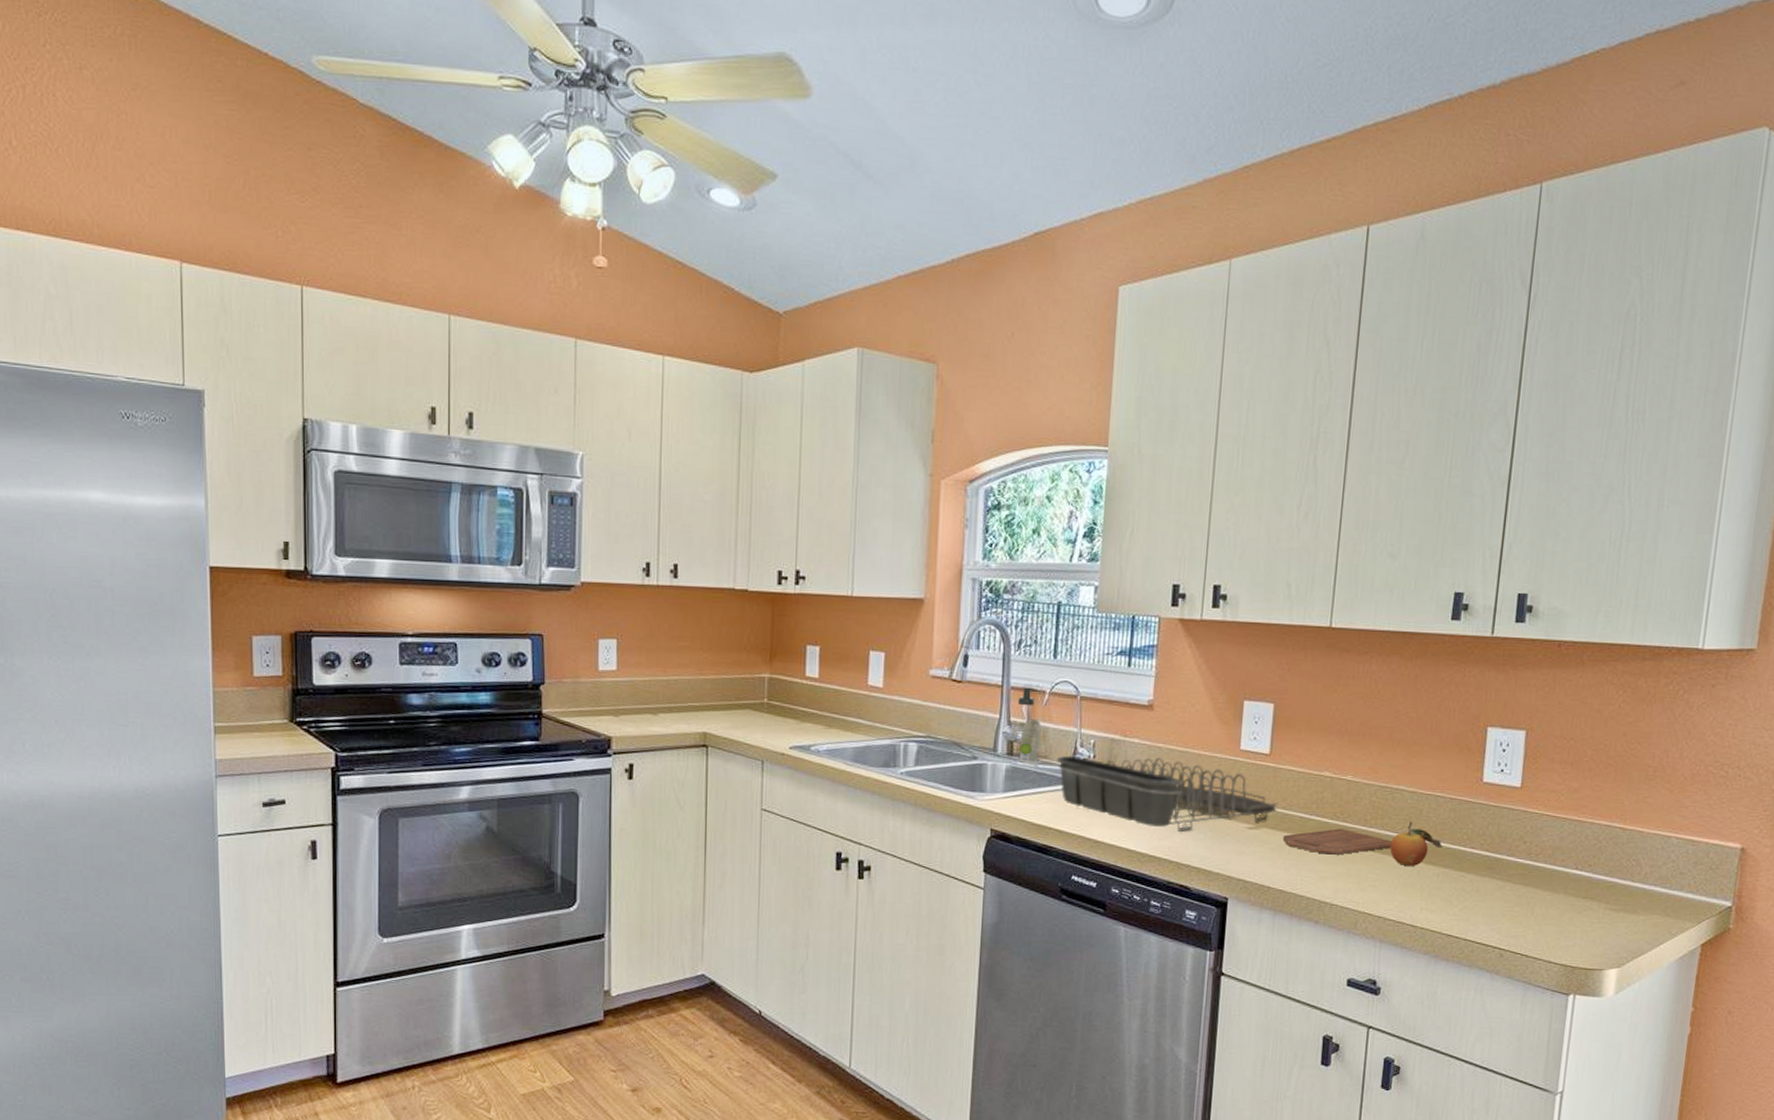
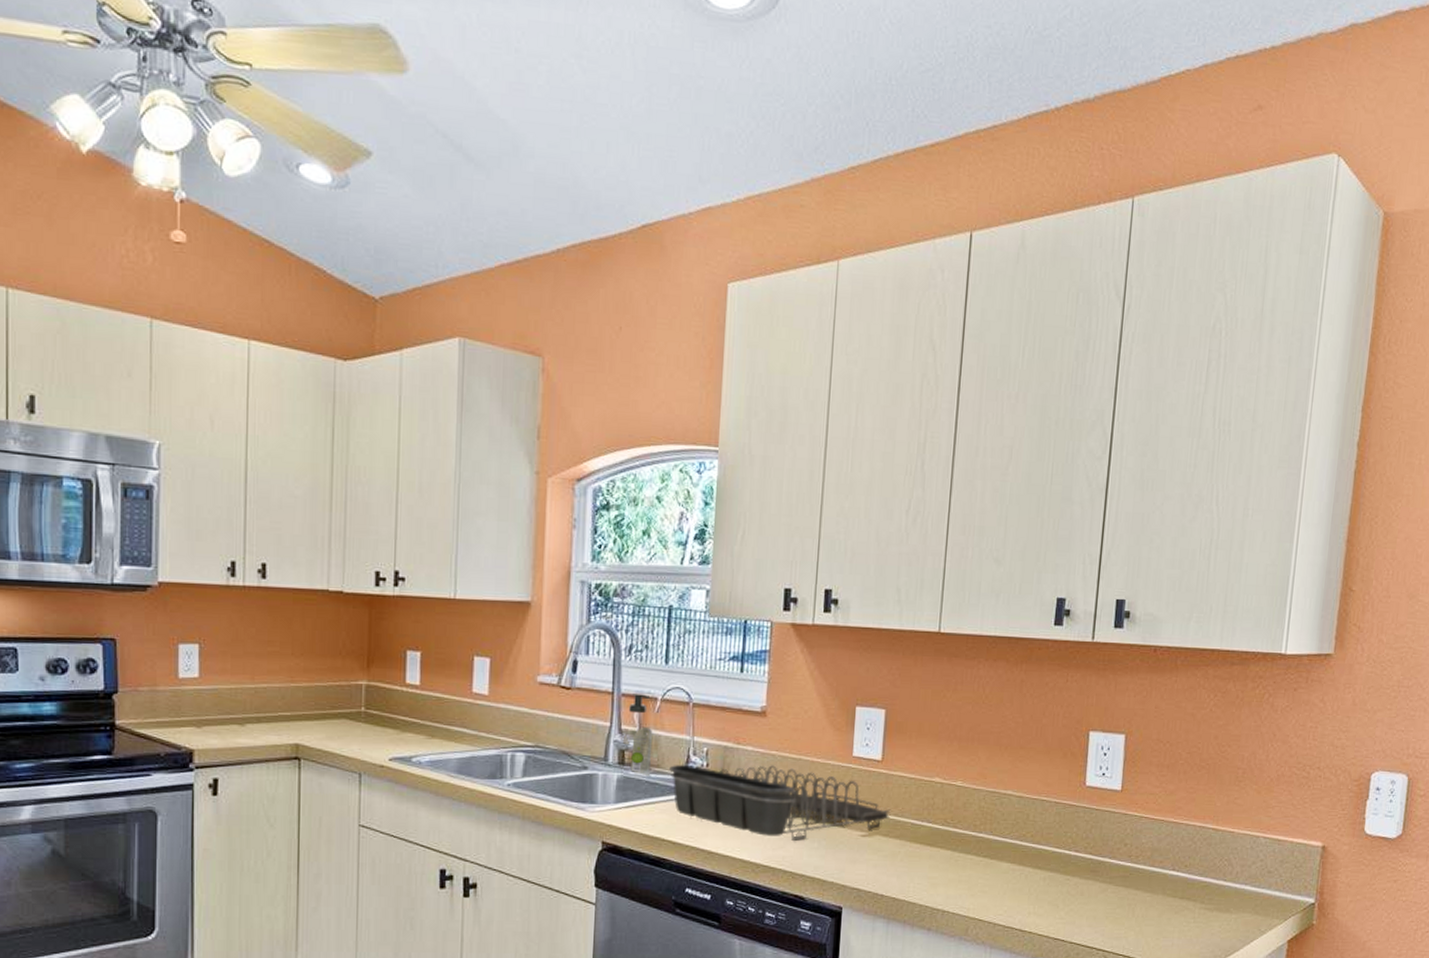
cutting board: present [1282,828,1392,855] -> none [895,834,1001,861]
fruit: present [1390,821,1444,866] -> none [998,825,1049,870]

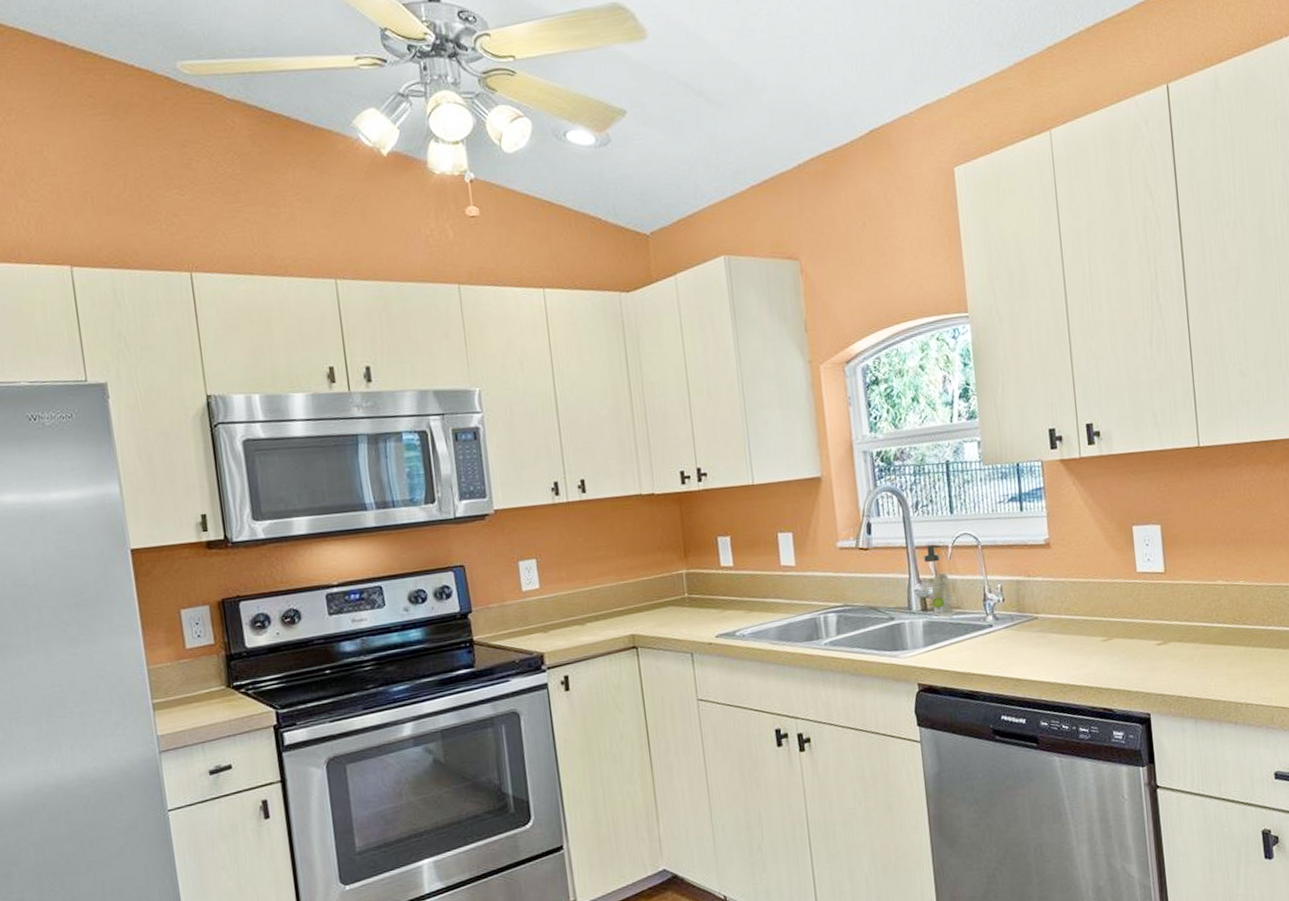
dish rack: present [669,764,891,841] -> none [969,591,1181,658]

